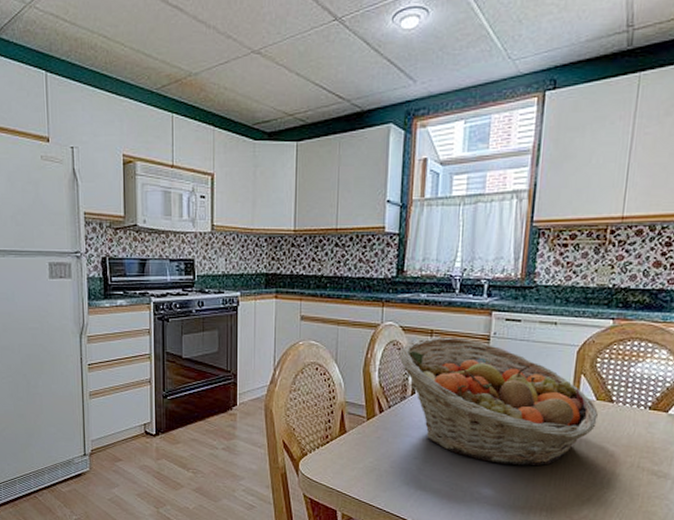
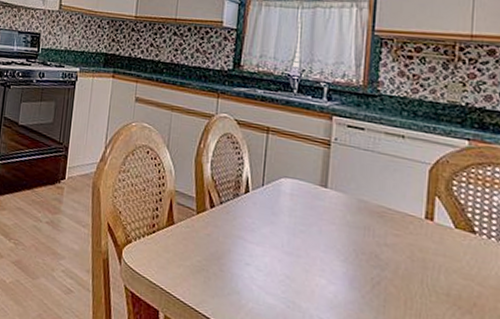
fruit basket: present [399,337,598,466] -> none [233,135,458,296]

